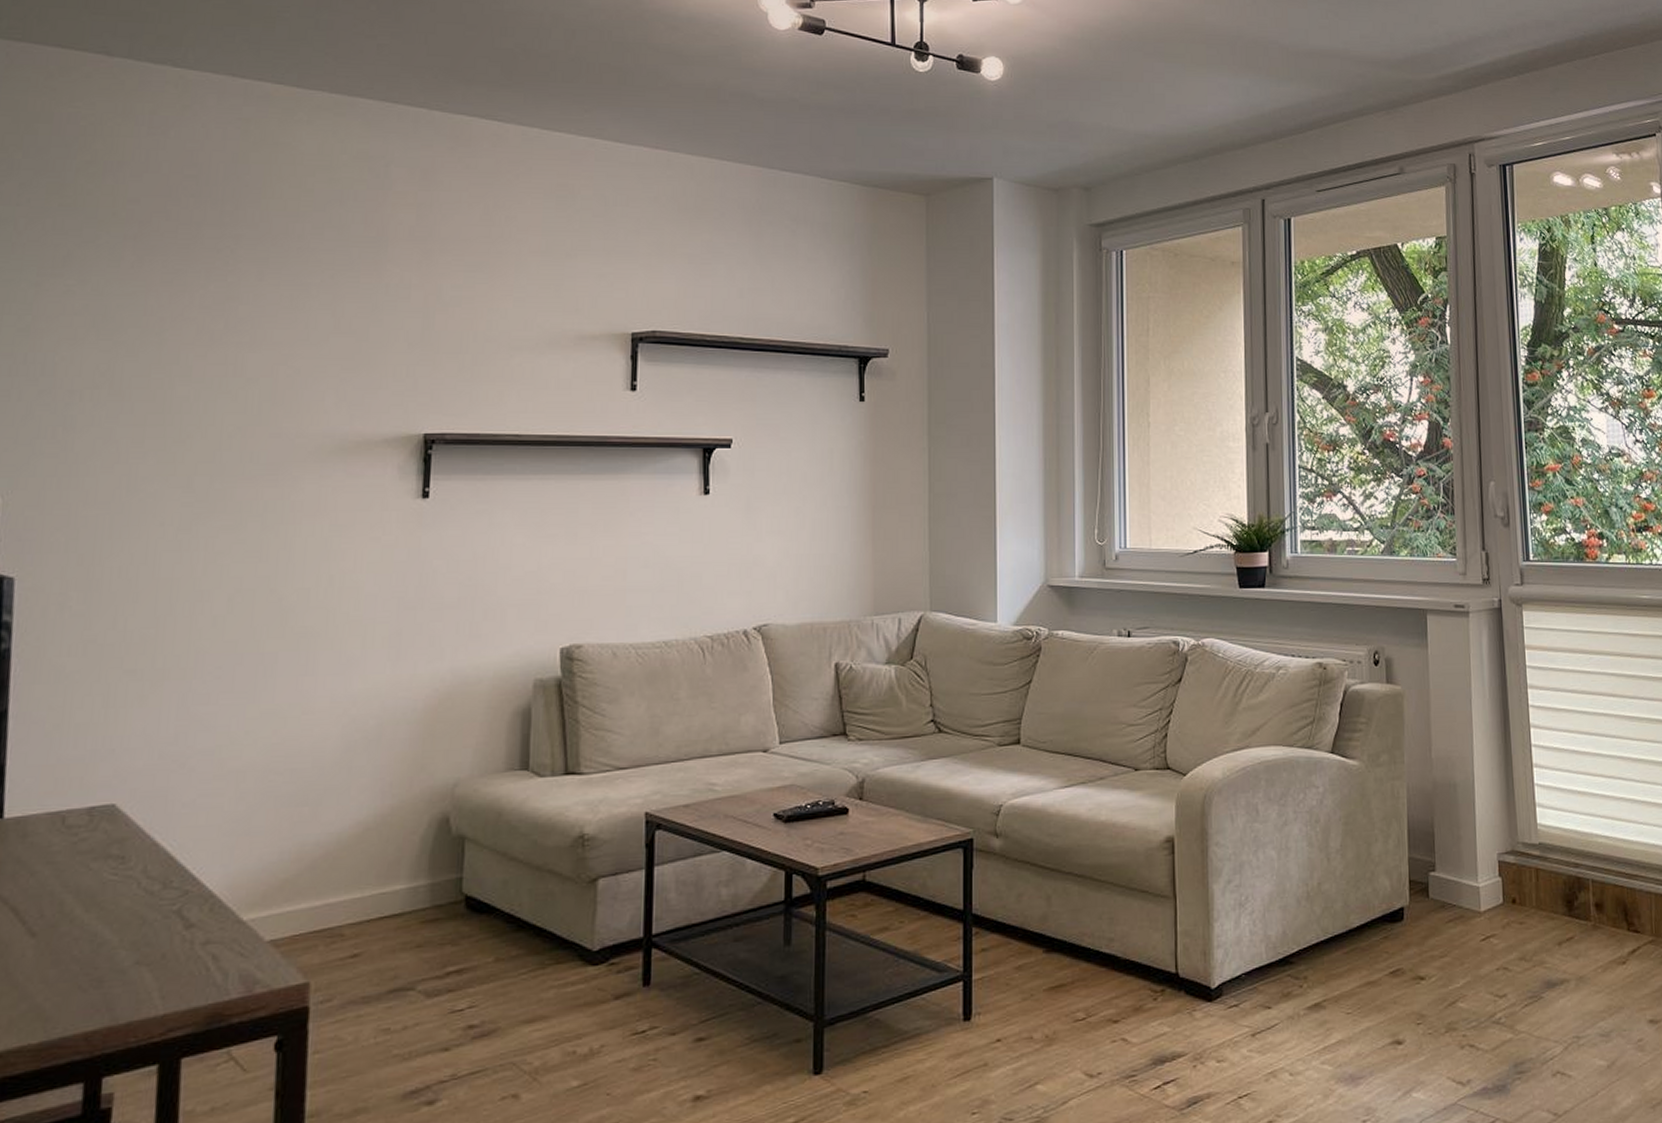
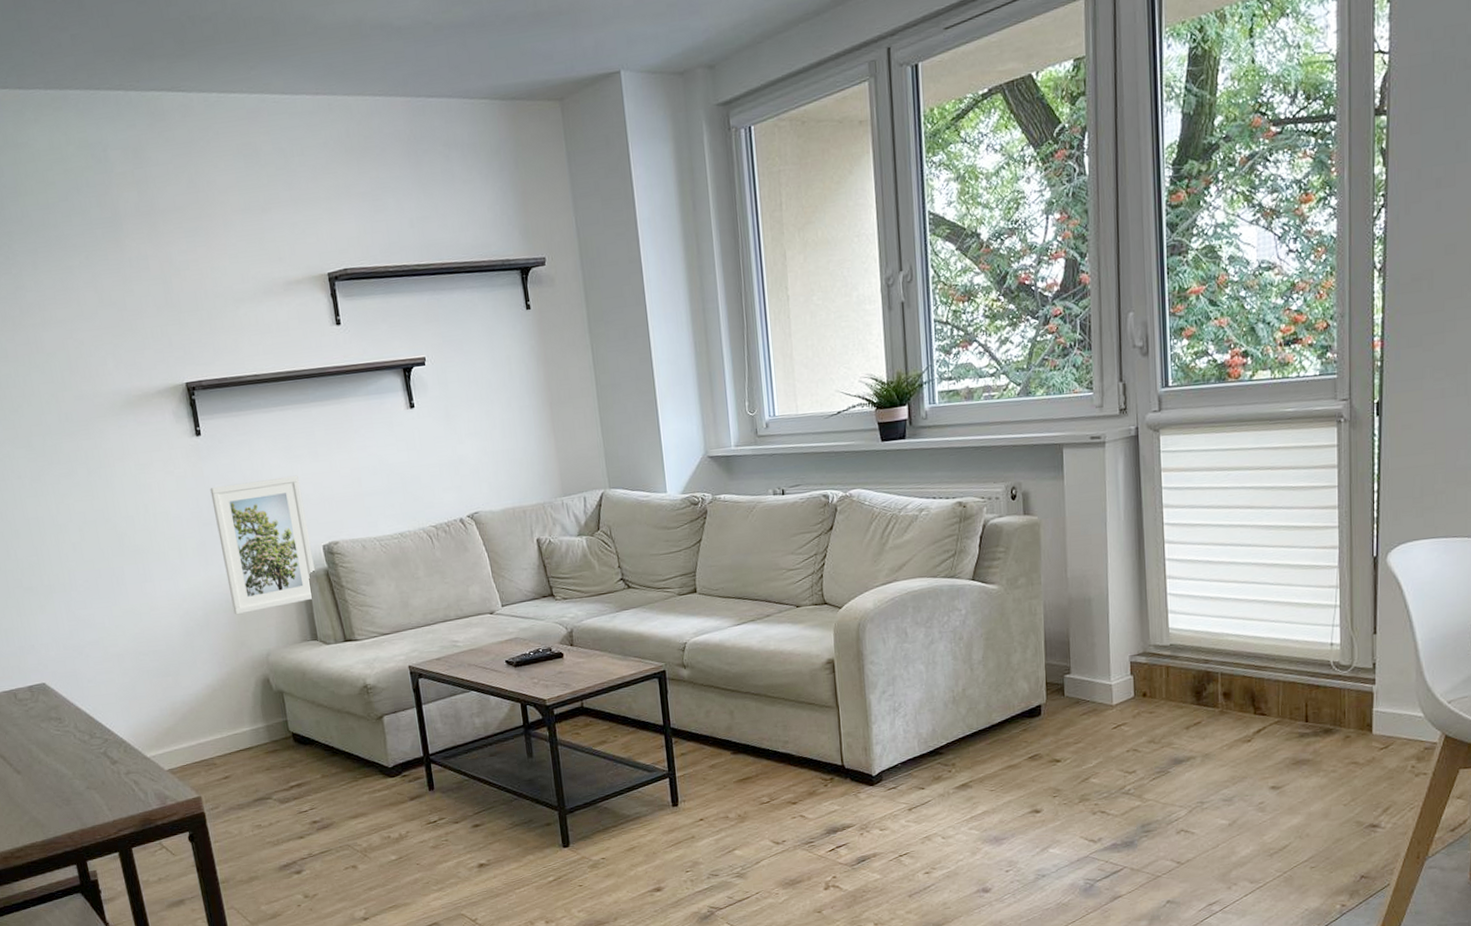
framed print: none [420,558,547,729] -> present [210,475,315,615]

